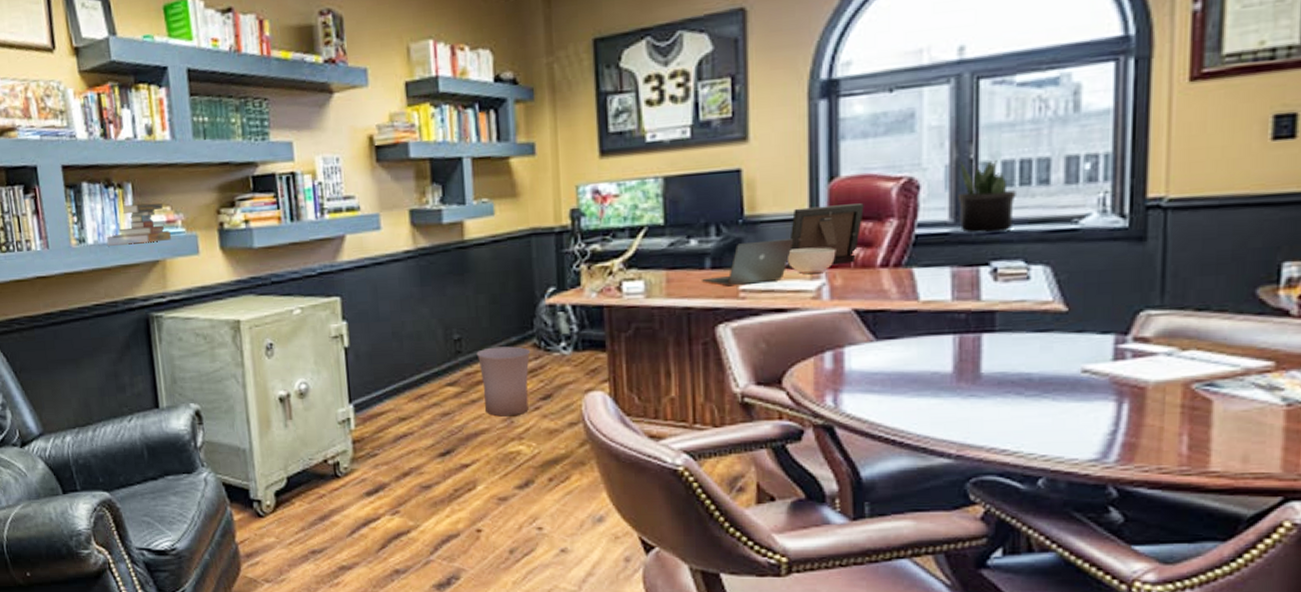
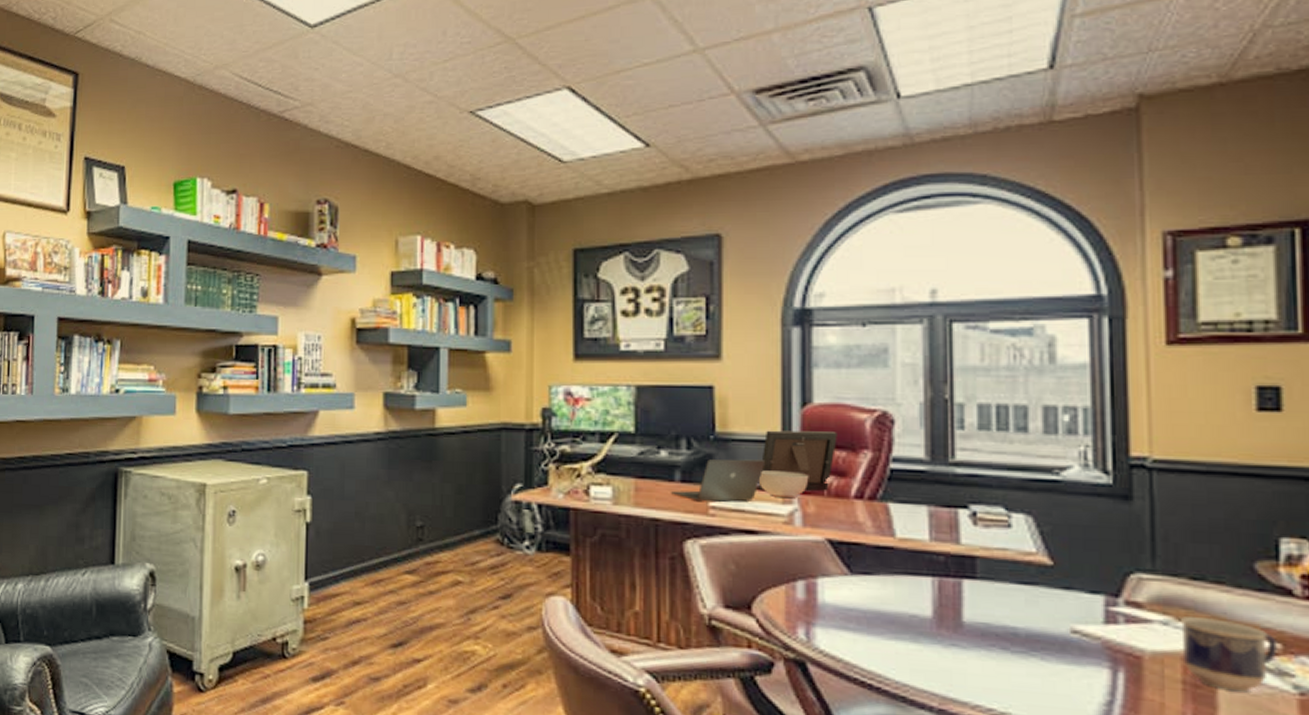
books: present [106,203,171,246] -> none [88,361,151,399]
waste bin: present [476,346,531,417] -> none [438,538,493,613]
planter: present [957,160,1016,234] -> none [933,400,994,476]
cup: none [1182,345,1271,409] -> present [1179,616,1278,692]

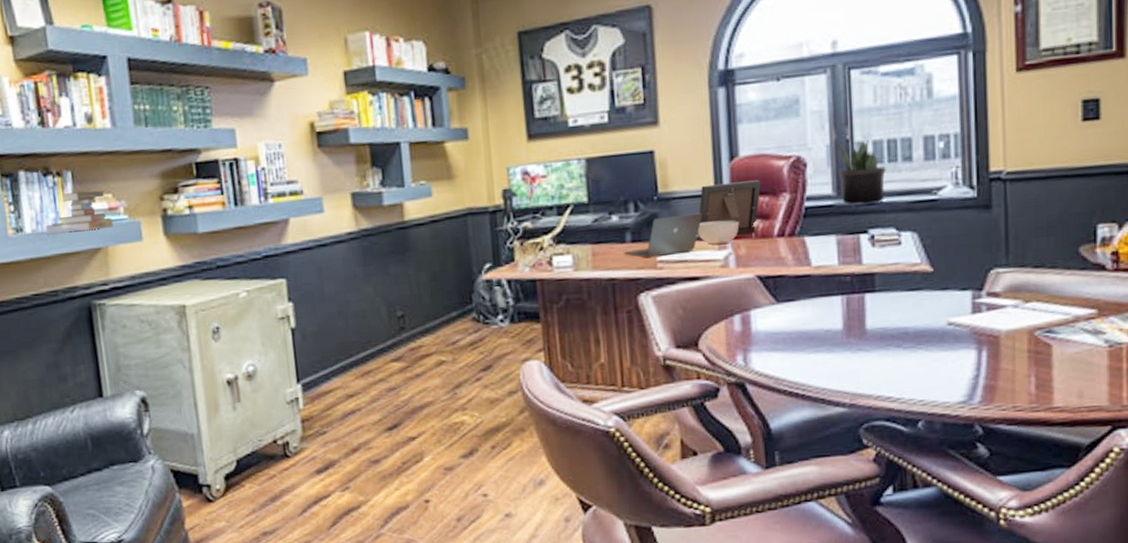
books: none [88,361,151,399] -> present [45,191,113,235]
planter: none [933,400,994,476] -> present [838,140,886,206]
cup: present [1179,616,1278,692] -> none [1025,296,1094,352]

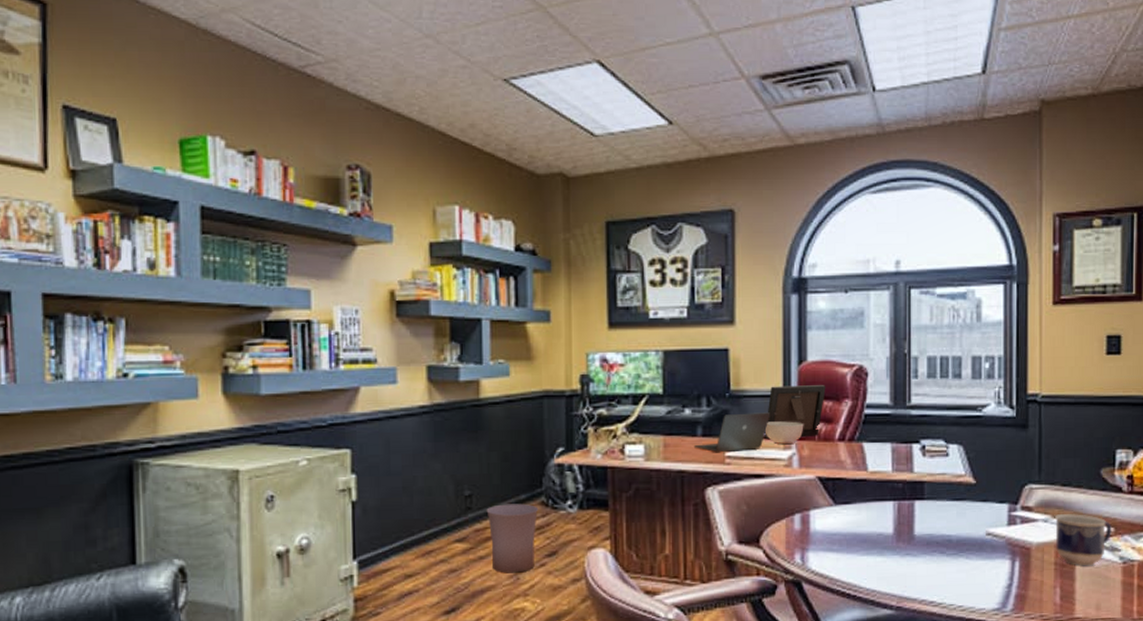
books: present [45,191,113,235] -> none [89,341,167,384]
waste bin: none [419,320,471,389] -> present [486,503,539,573]
planter: present [838,140,886,206] -> none [895,355,938,416]
cup: none [1025,296,1094,352] -> present [1054,514,1112,566]

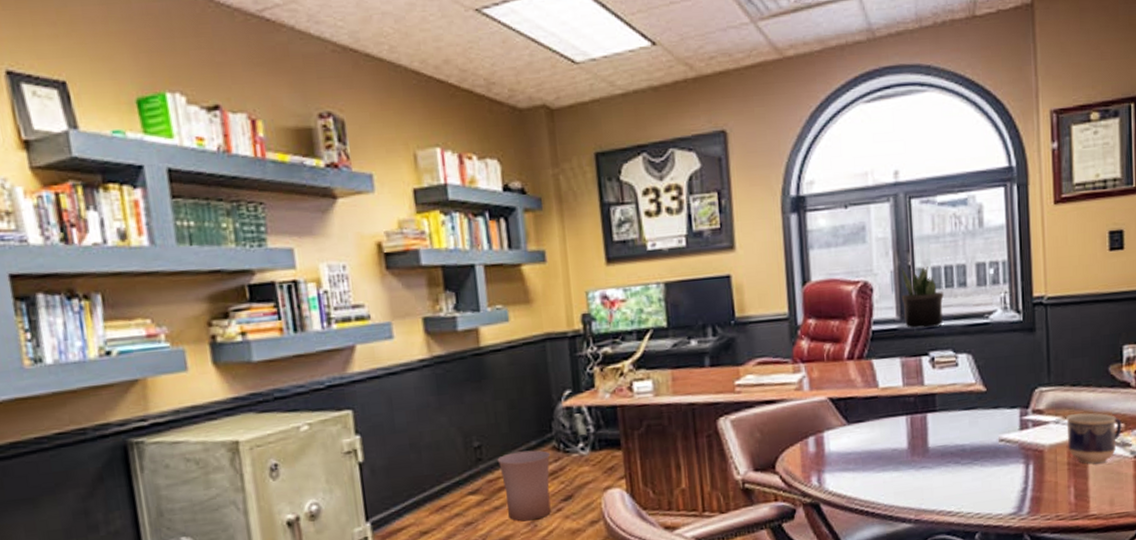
laptop: present [693,412,771,453] -> none [702,337,778,383]
picture frame: present [764,385,826,440] -> none [773,304,832,365]
bowl: present [764,421,804,445] -> none [772,343,812,369]
planter: none [895,355,938,416] -> present [901,267,944,329]

